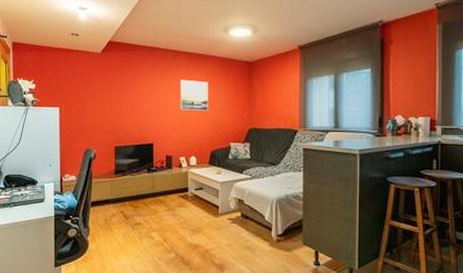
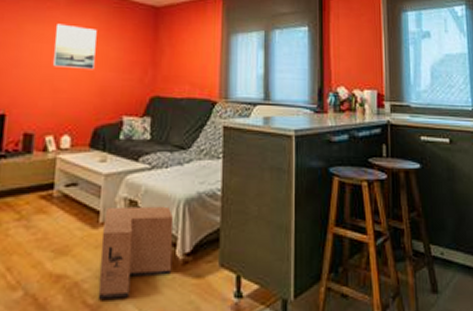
cardboard box: none [221,203,269,262] -> present [98,206,174,300]

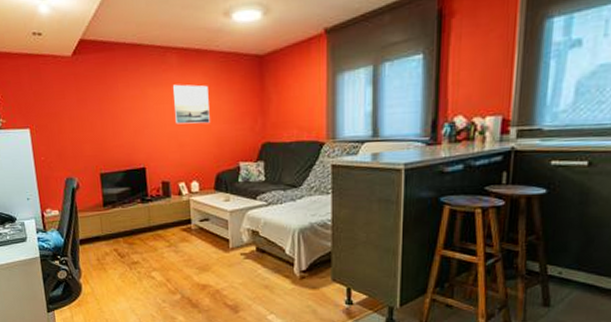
cardboard box: present [98,206,174,300] -> none [232,234,291,302]

